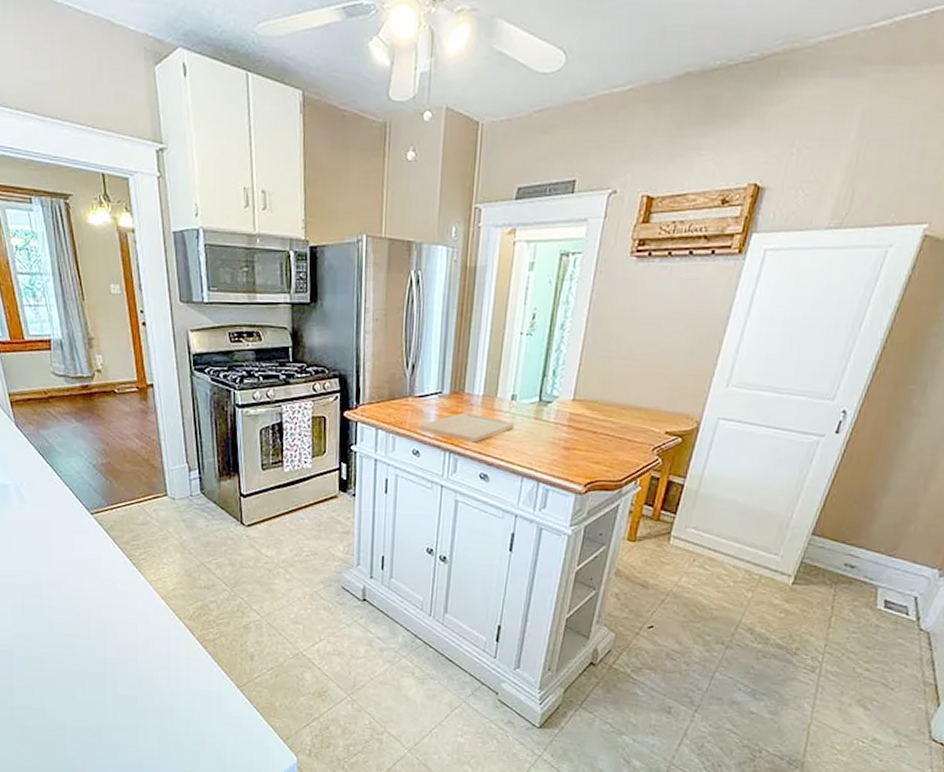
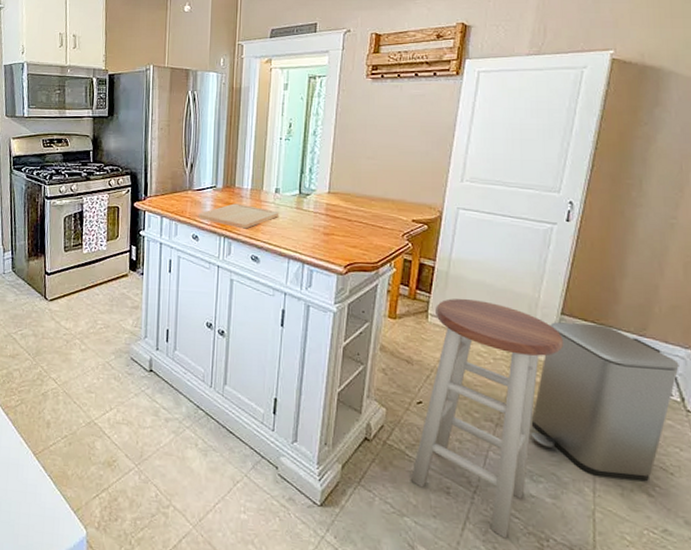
bar stool: none [633,518,810,752] -> present [411,298,564,539]
pedal bin: none [760,543,923,697] -> present [531,322,679,482]

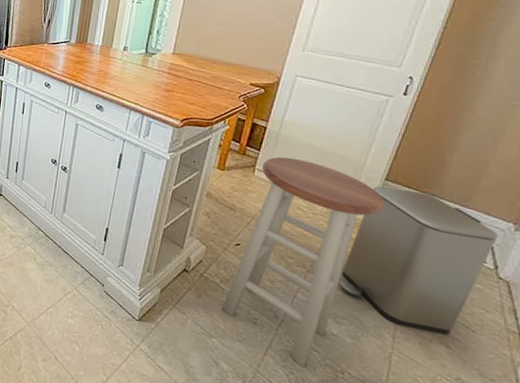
cutting board: present [198,203,280,229] -> none [51,57,126,81]

